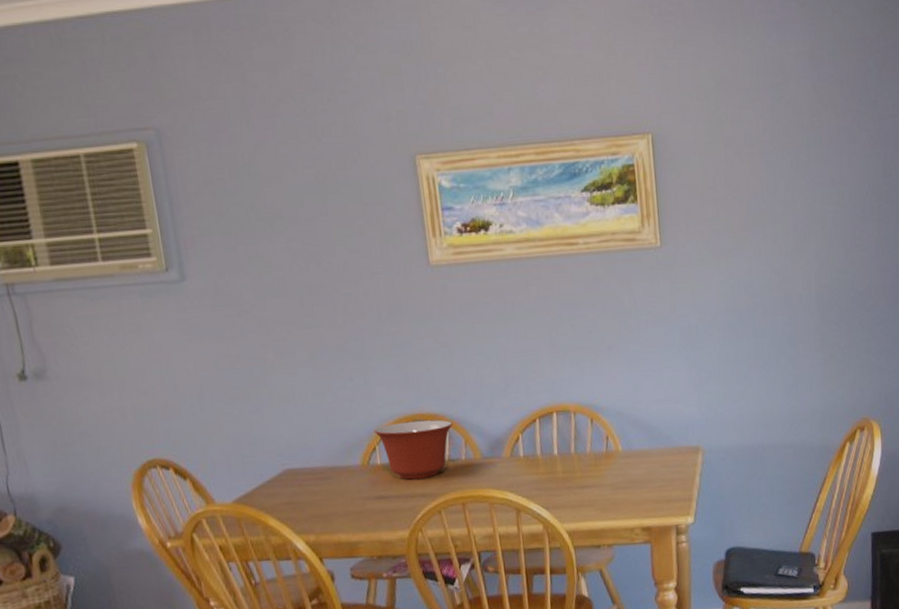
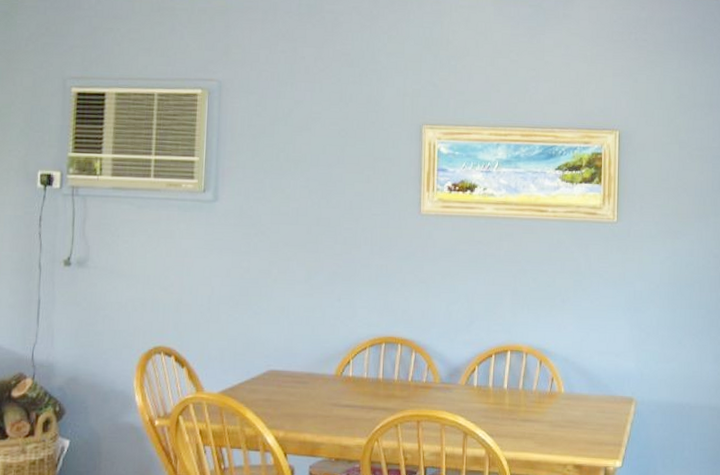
mixing bowl: present [374,420,453,480] -> none [351,342,420,394]

